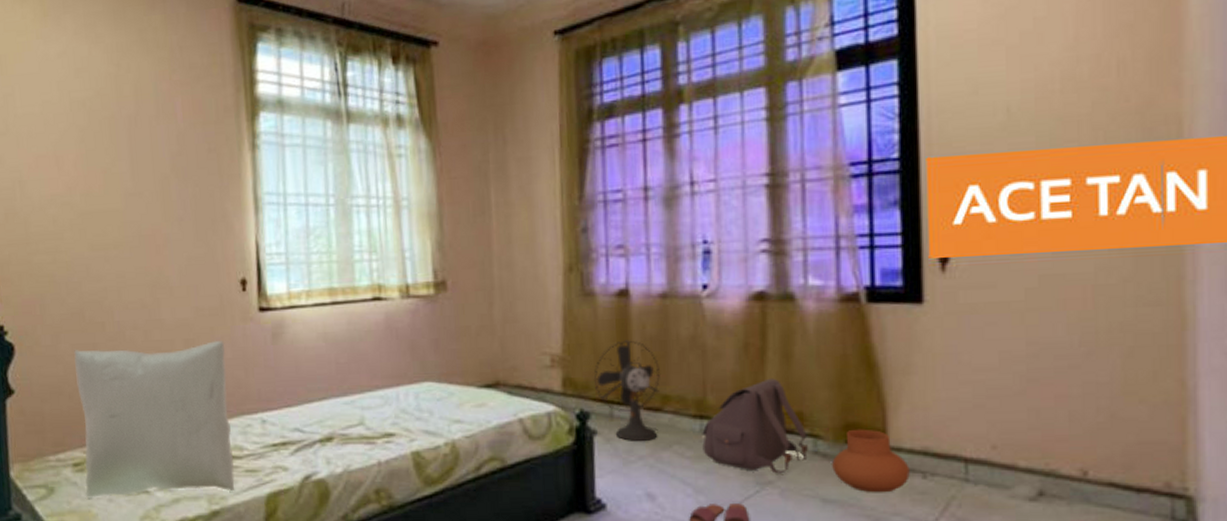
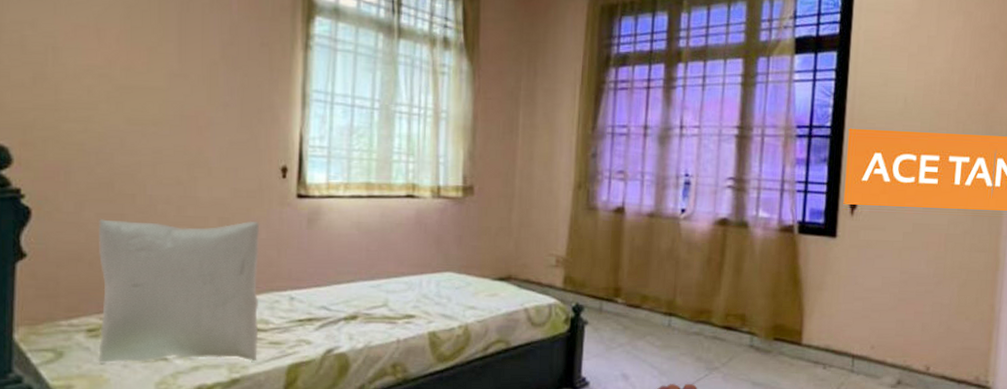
electric fan: present [593,340,660,441] -> none [589,248,642,332]
satchel: present [702,378,808,474] -> none [669,287,747,362]
vase: present [832,429,910,493] -> none [762,329,815,379]

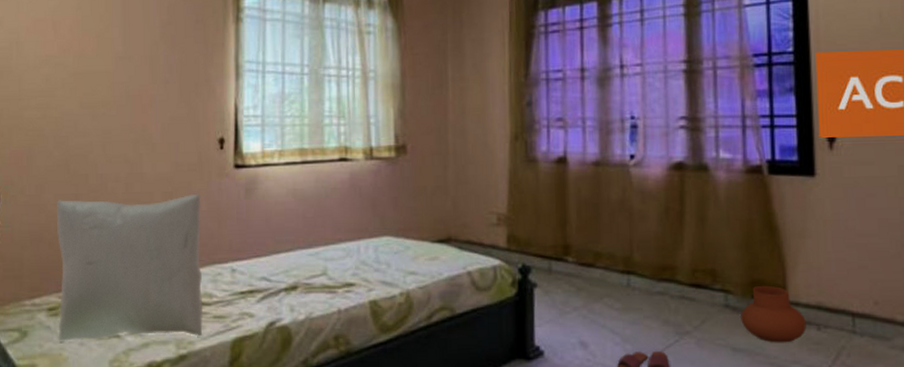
vase: none [762,329,815,379] -> present [741,285,807,343]

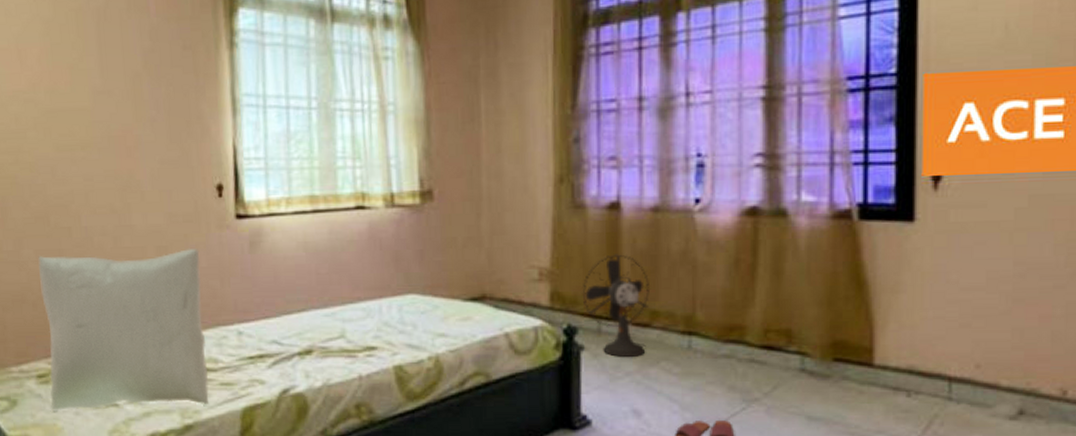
electric fan: none [534,202,593,294] -> present [582,254,649,357]
vase: present [741,285,807,343] -> none [818,346,895,411]

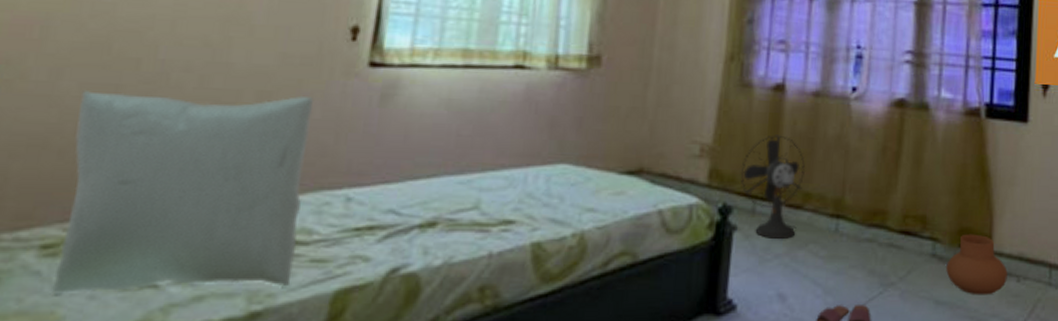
vase: none [818,346,895,411] -> present [946,234,1008,295]

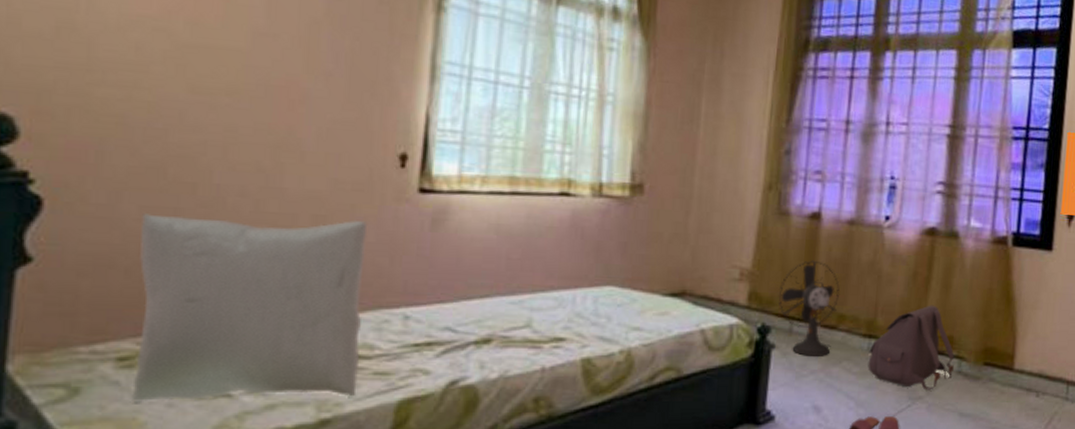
satchel: none [836,182,928,276] -> present [867,305,955,390]
vase: present [946,234,1008,295] -> none [970,353,1028,409]

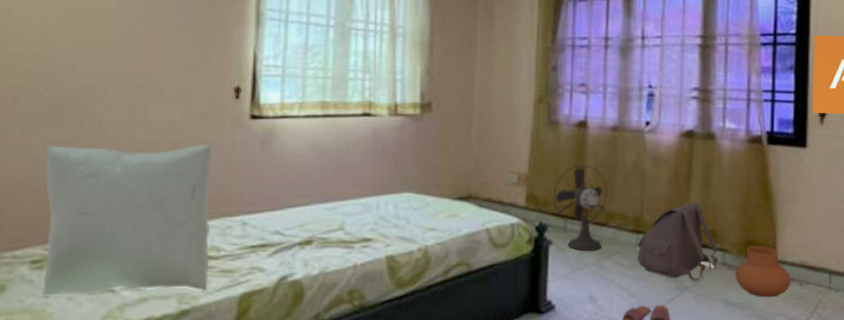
vase: none [970,353,1028,409] -> present [735,245,791,298]

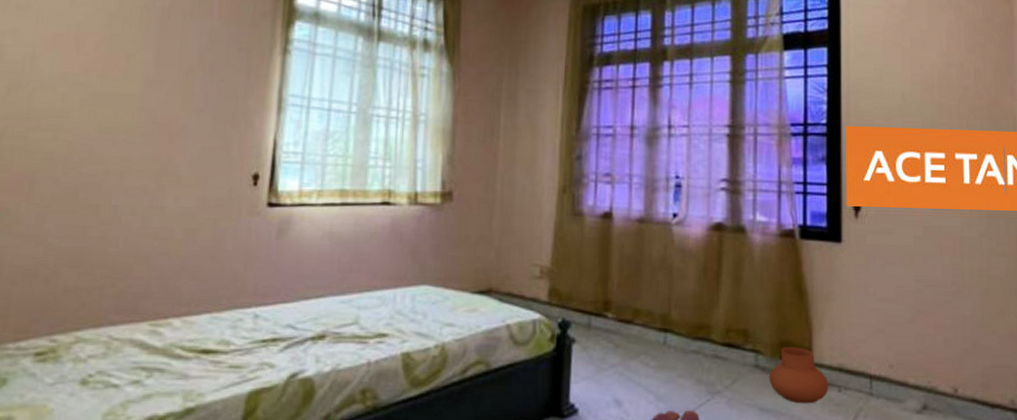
pillow: present [42,144,212,296] -> none [43,231,227,391]
electric fan: present [552,164,607,251] -> none [576,257,633,350]
satchel: present [637,201,718,281] -> none [665,298,750,385]

